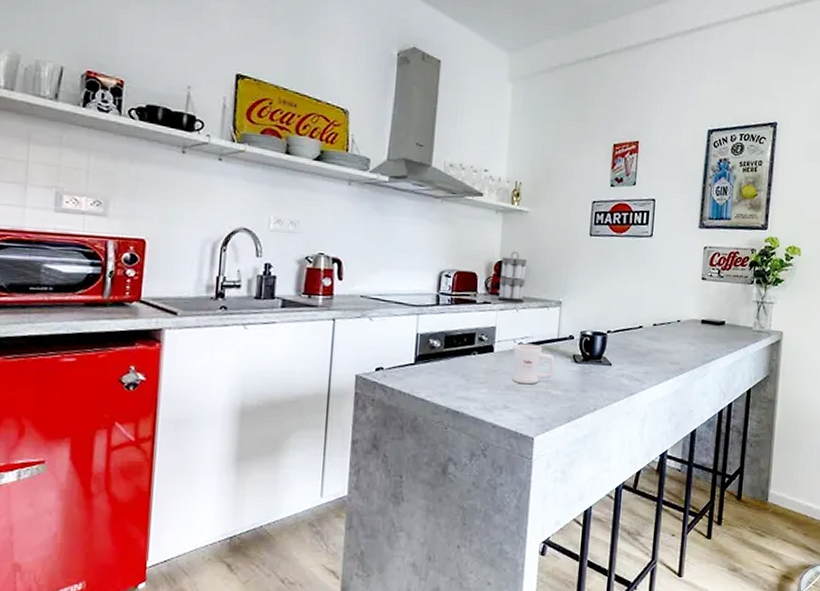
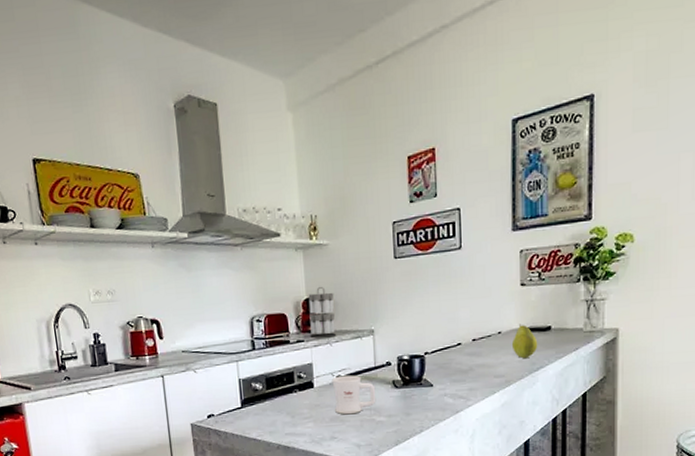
fruit: none [688,315,712,350] -> present [511,323,538,359]

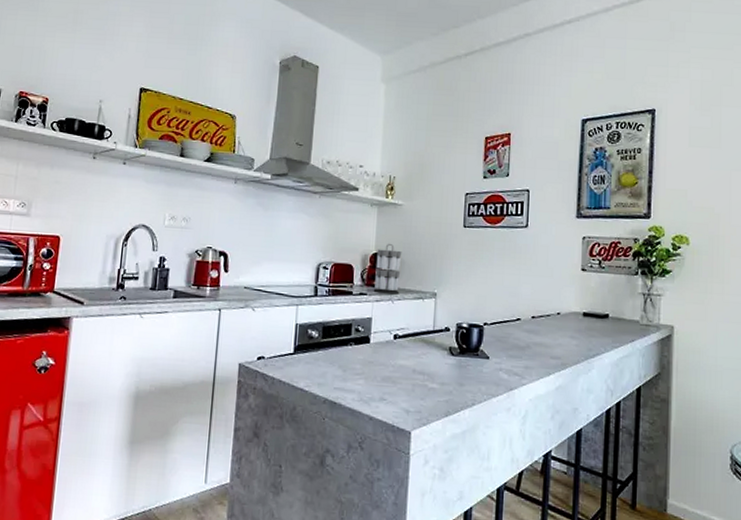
mug: present [332,375,376,415] -> none [388,334,432,377]
fruit: present [511,323,538,359] -> none [569,307,595,344]

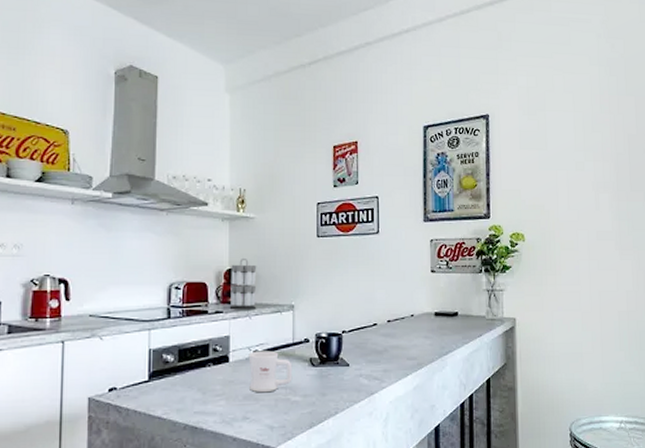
mug: none [388,334,432,377] -> present [248,350,293,393]

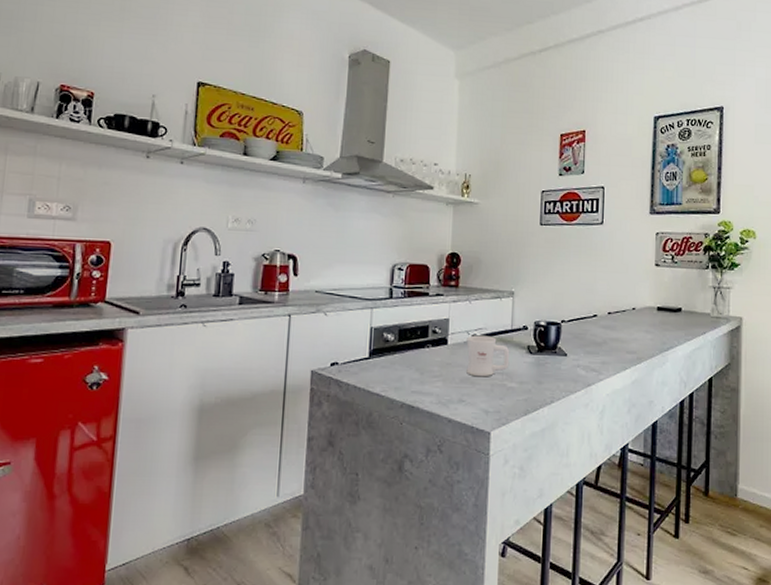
spice rack: present [229,257,257,310] -> none [450,242,479,295]

